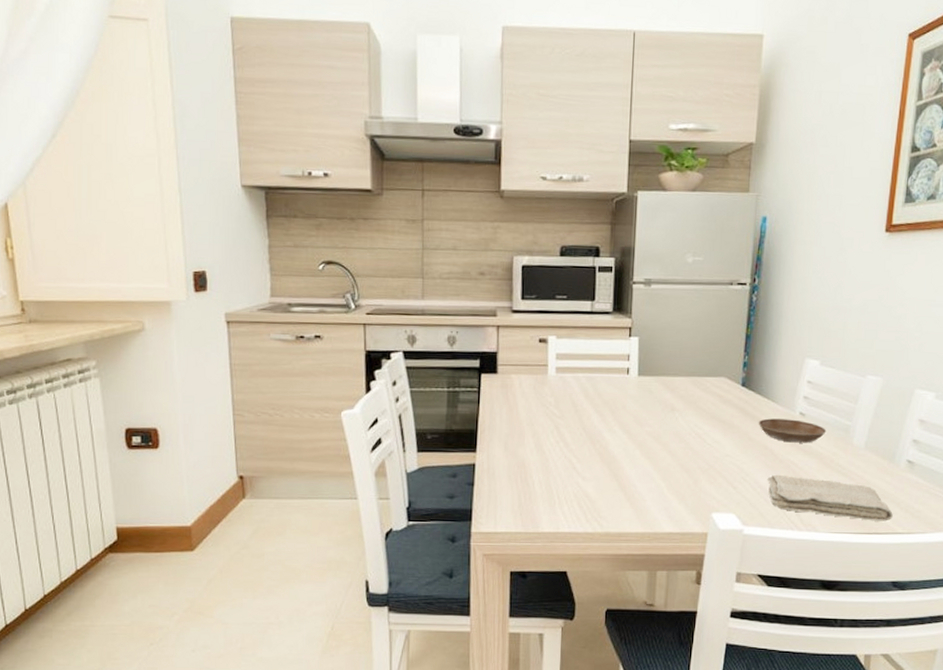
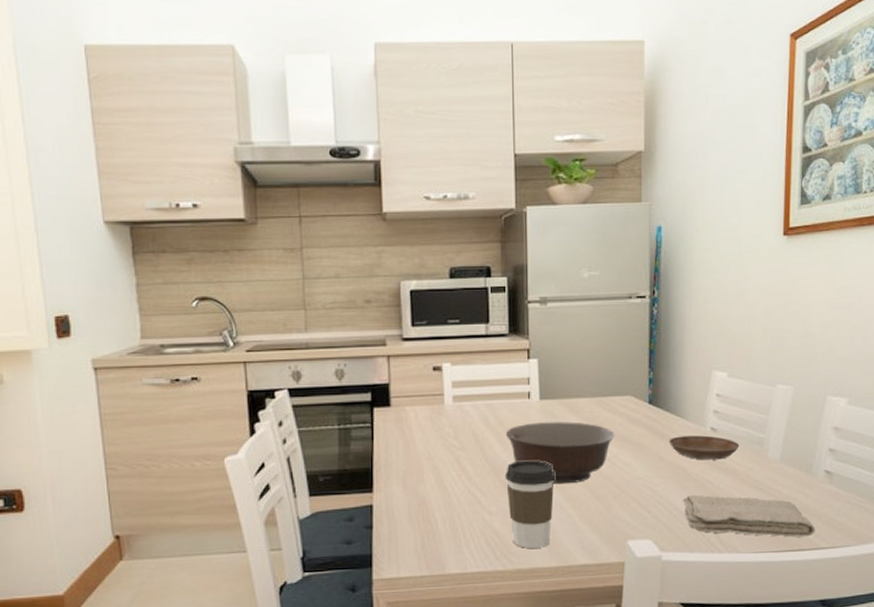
coffee cup: none [600,432,647,515] -> present [505,460,555,549]
bowl: none [603,397,707,457] -> present [505,422,615,484]

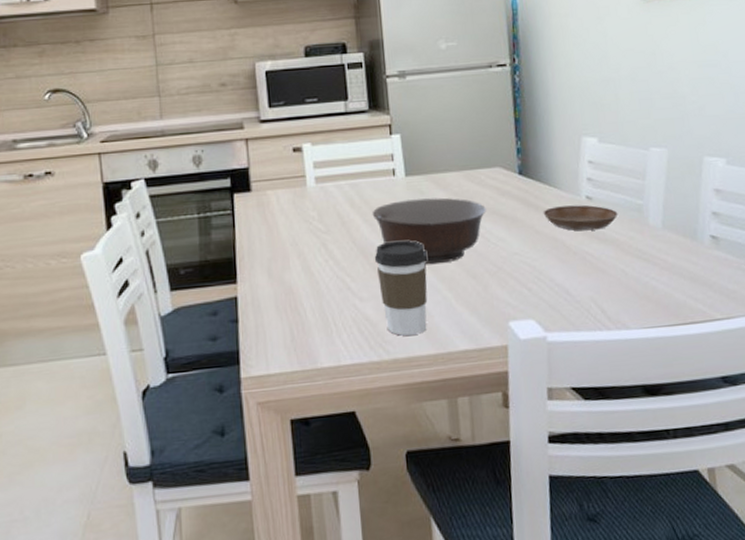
washcloth: present [682,494,815,537] -> none [563,268,708,310]

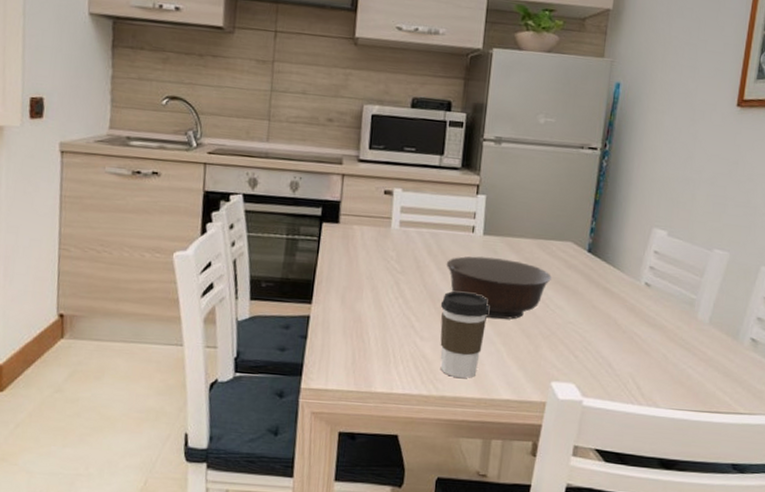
saucer: present [543,204,618,231] -> none [602,287,671,315]

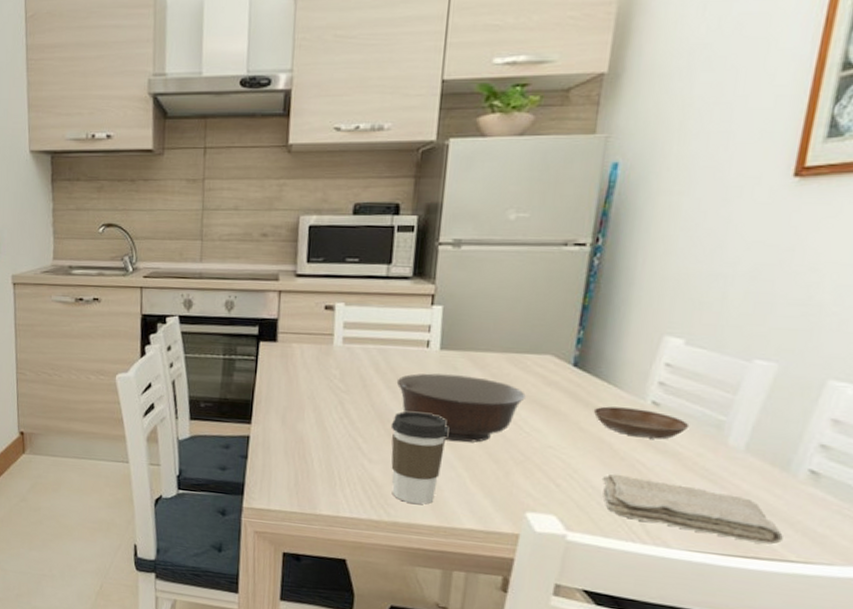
saucer: none [602,287,671,315] -> present [593,406,690,440]
washcloth: none [609,345,735,401] -> present [601,473,783,545]

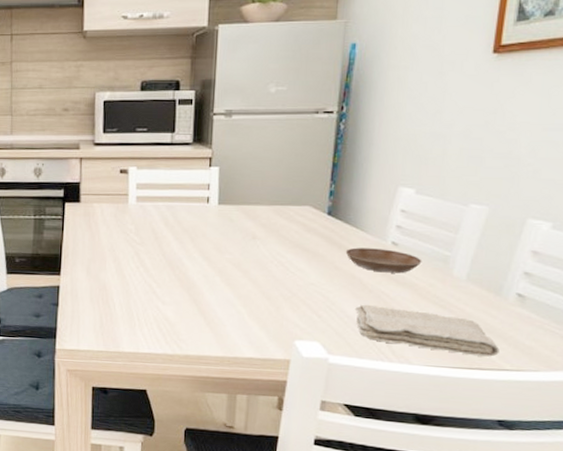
coffee cup: present [390,411,448,505] -> none [179,258,227,339]
bowl: present [396,373,526,443] -> none [183,225,290,284]

